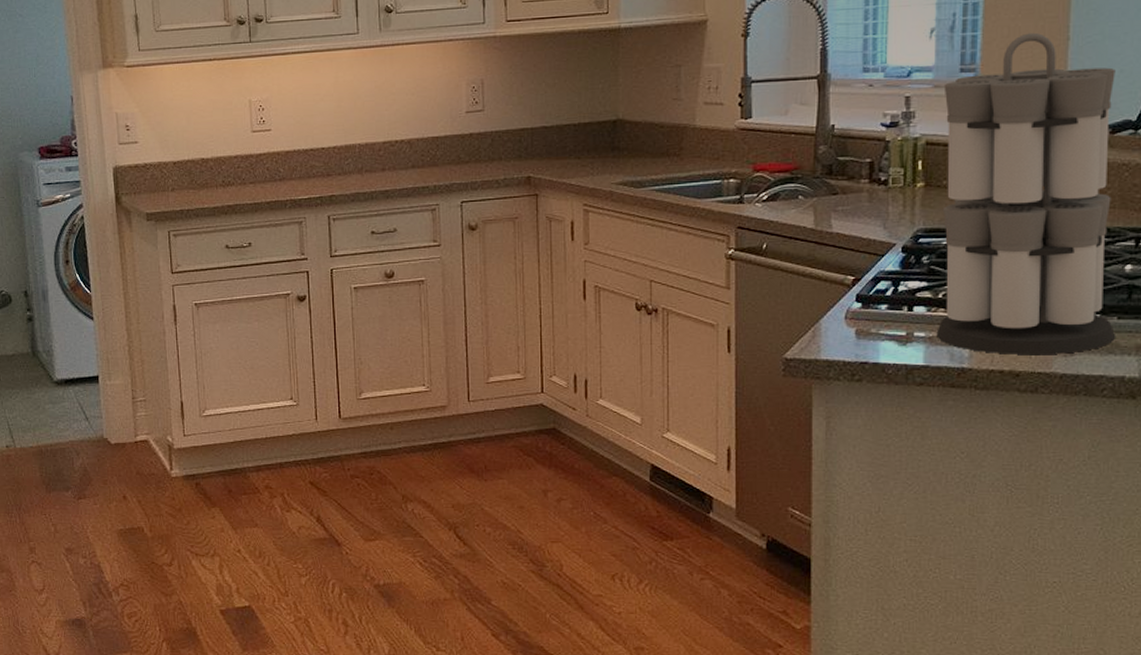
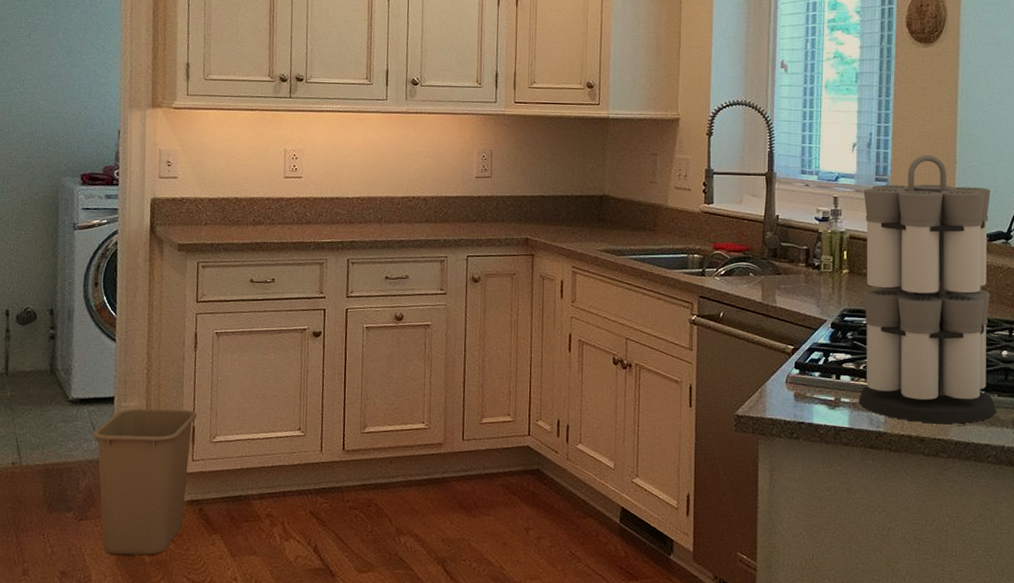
garbage can: none [81,384,184,531] -> present [92,408,197,556]

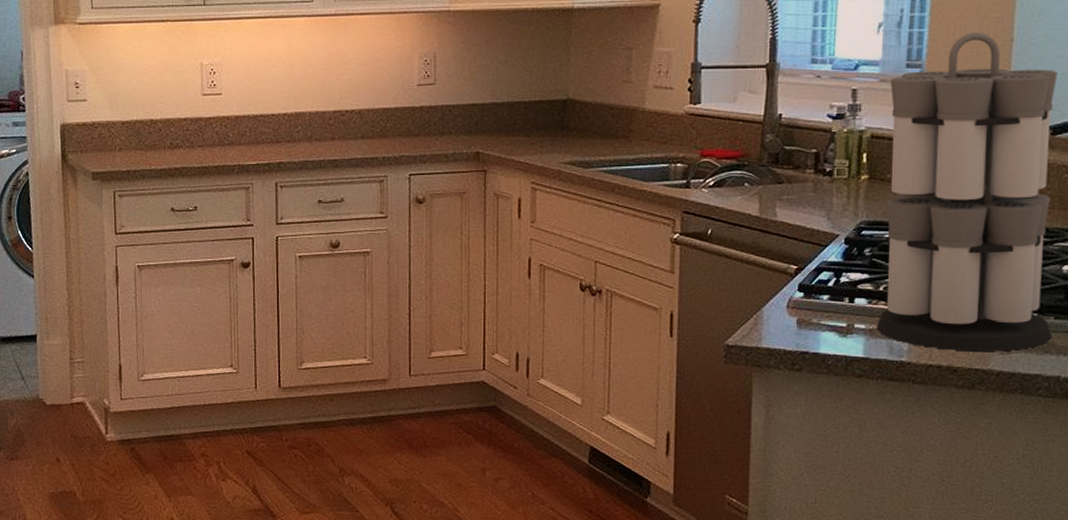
garbage can: present [92,408,197,556] -> none [17,346,123,496]

